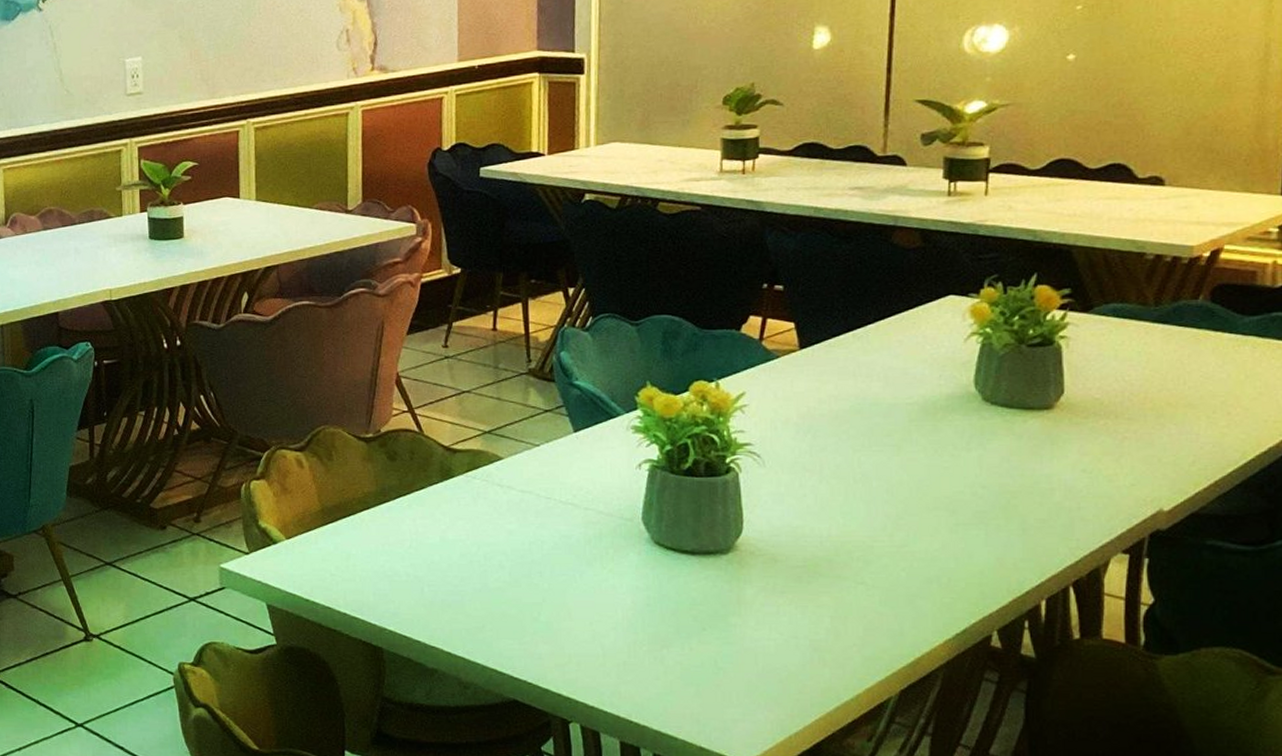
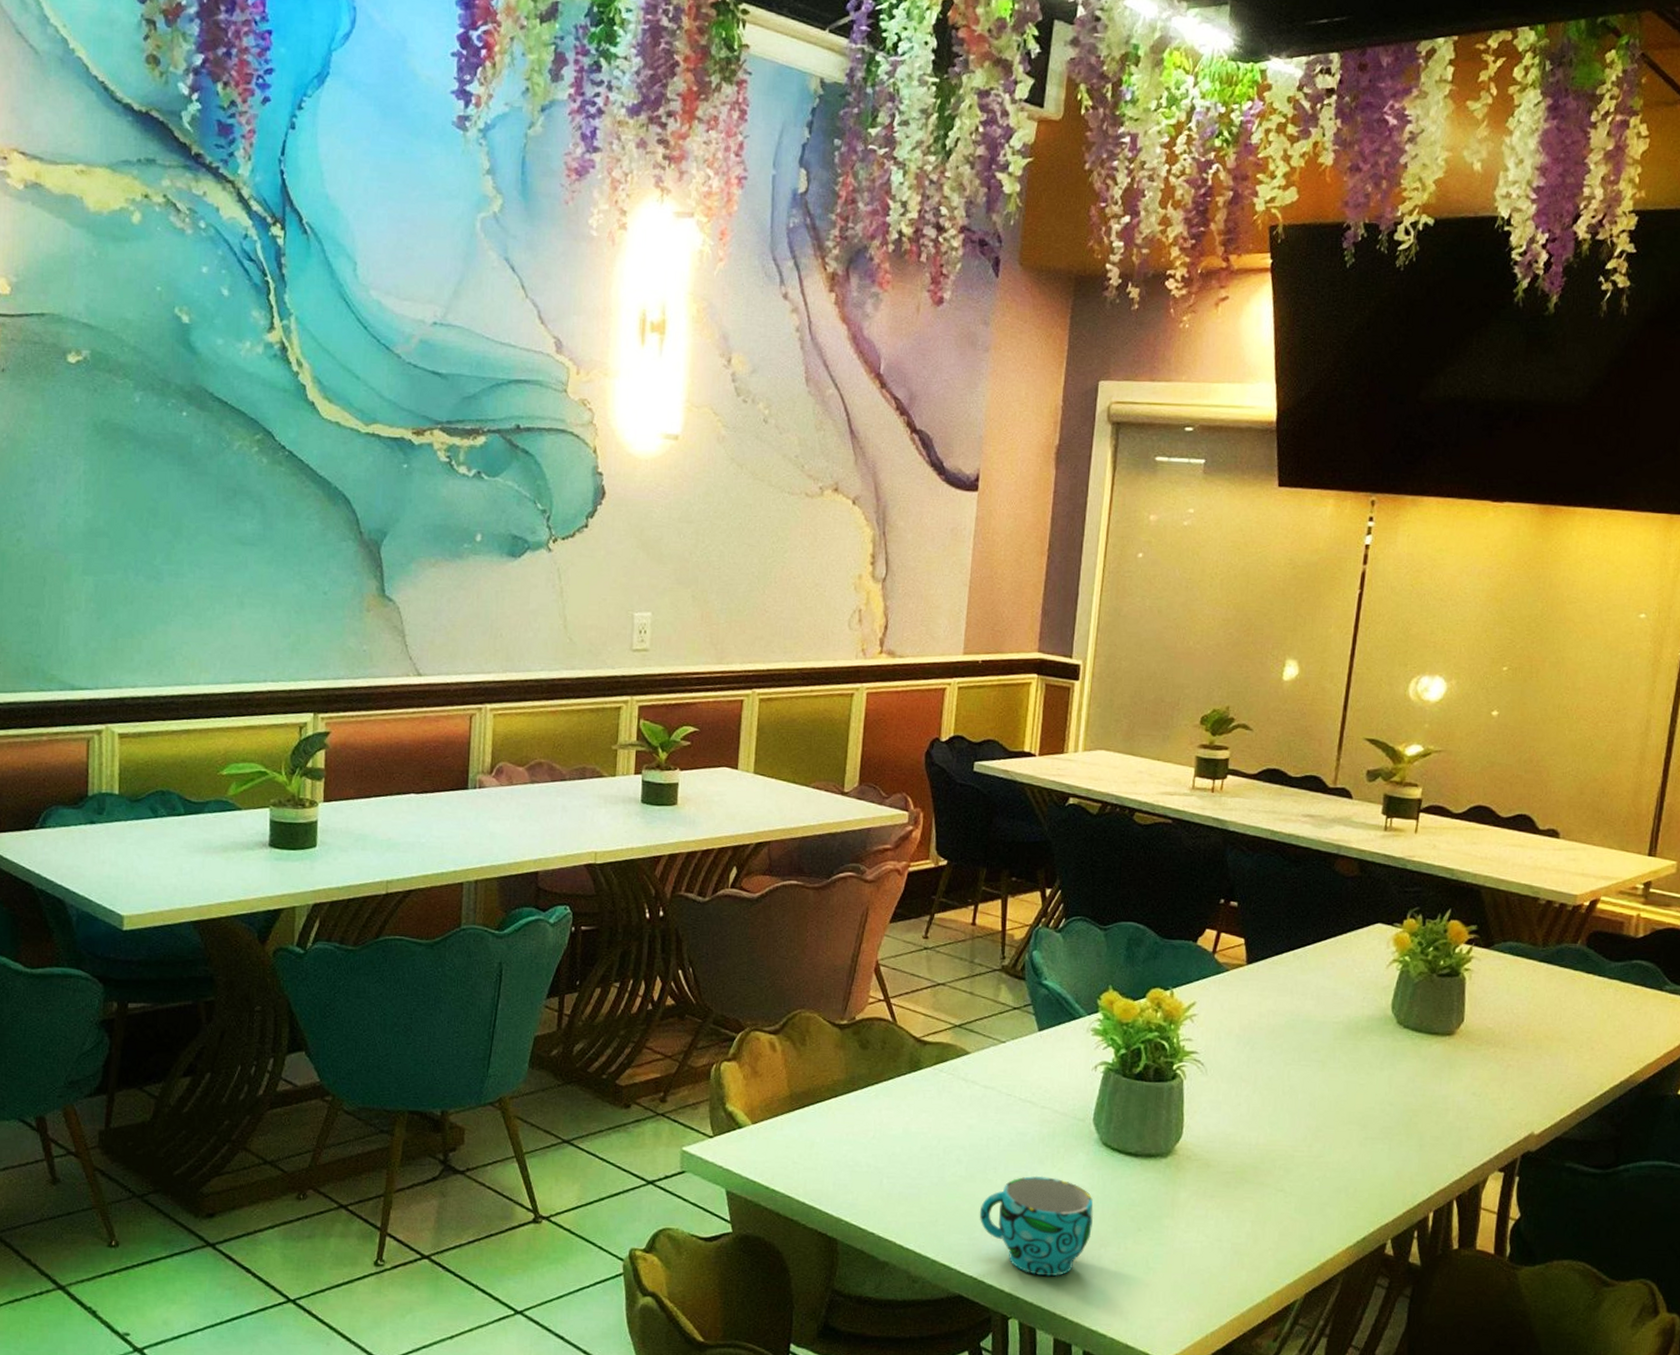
cup: none [528,578,651,680] -> present [979,1175,1093,1277]

